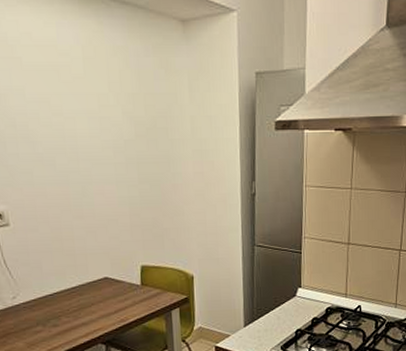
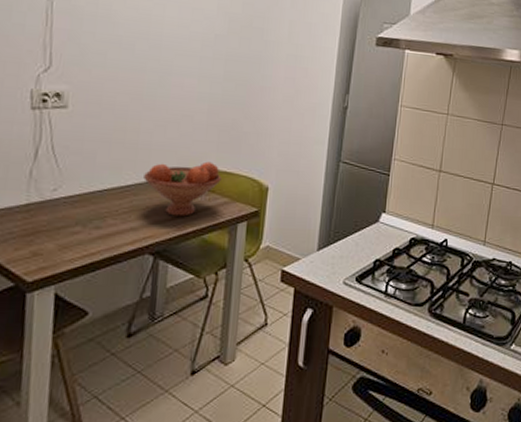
fruit bowl: none [85,259,152,310] -> present [143,161,222,217]

